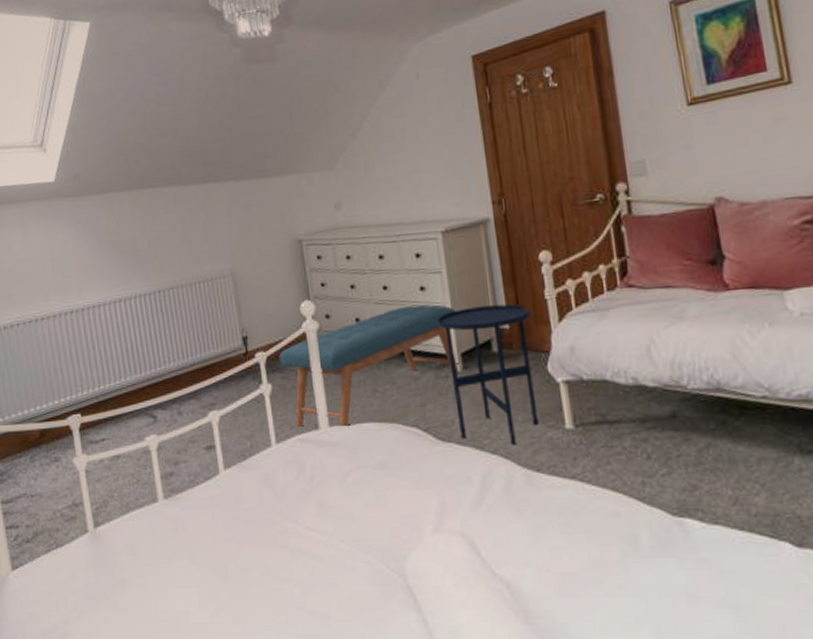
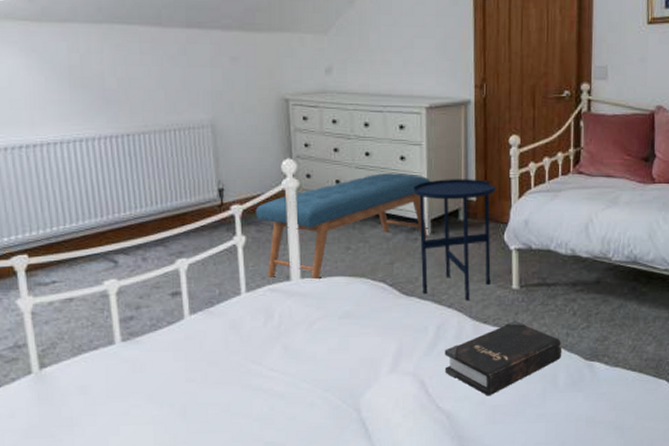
hardback book: none [494,467,641,562] -> present [444,321,562,396]

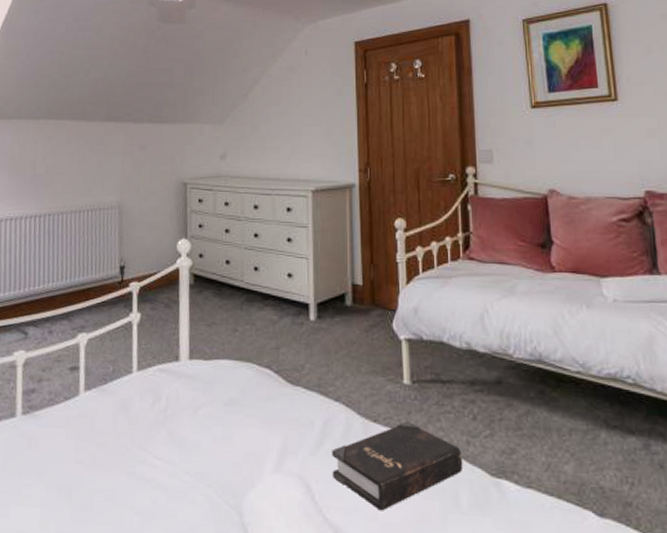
bench: present [255,173,431,281] -> none [151,254,317,363]
side table: present [413,179,496,301] -> none [300,262,383,395]

